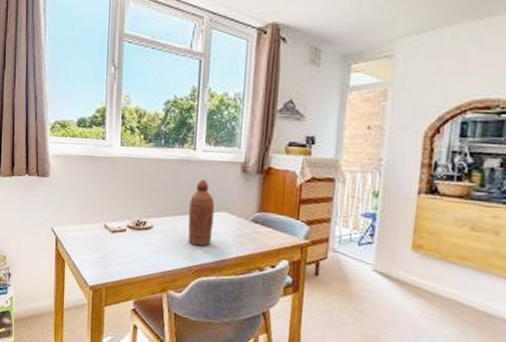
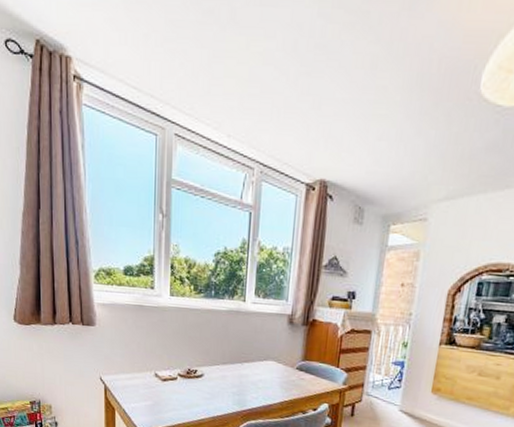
bottle: present [187,180,215,247] -> none [237,330,263,393]

